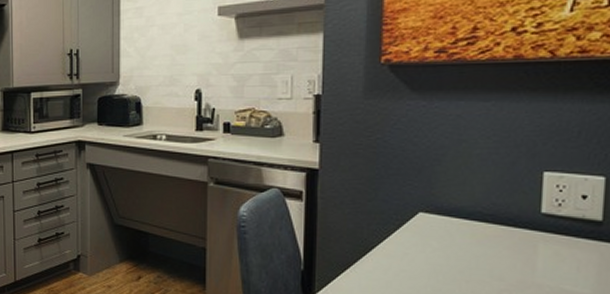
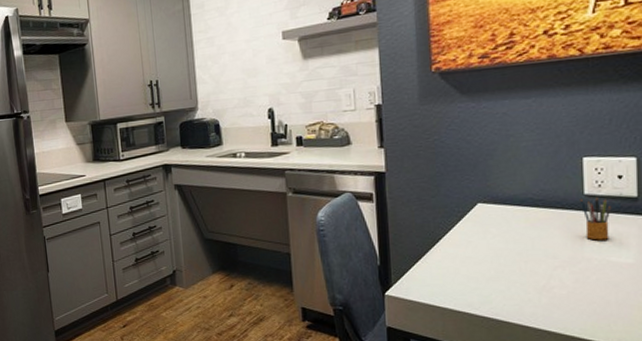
pencil box: none [535,216,572,266] -> present [579,196,612,241]

